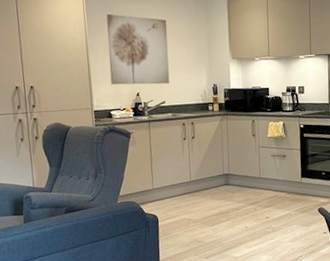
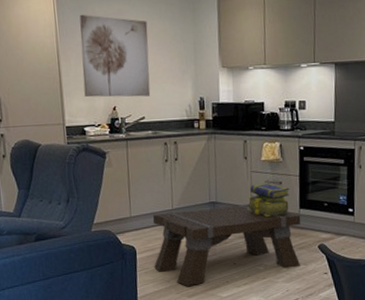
coffee table: none [173,175,304,250] -> present [152,204,301,287]
stack of books: none [256,156,293,185] -> present [248,182,290,217]

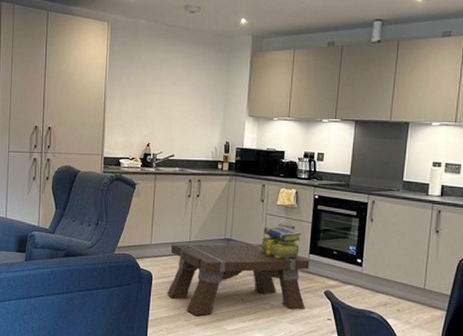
wall art: present [79,14,151,98] -> none [123,60,186,137]

